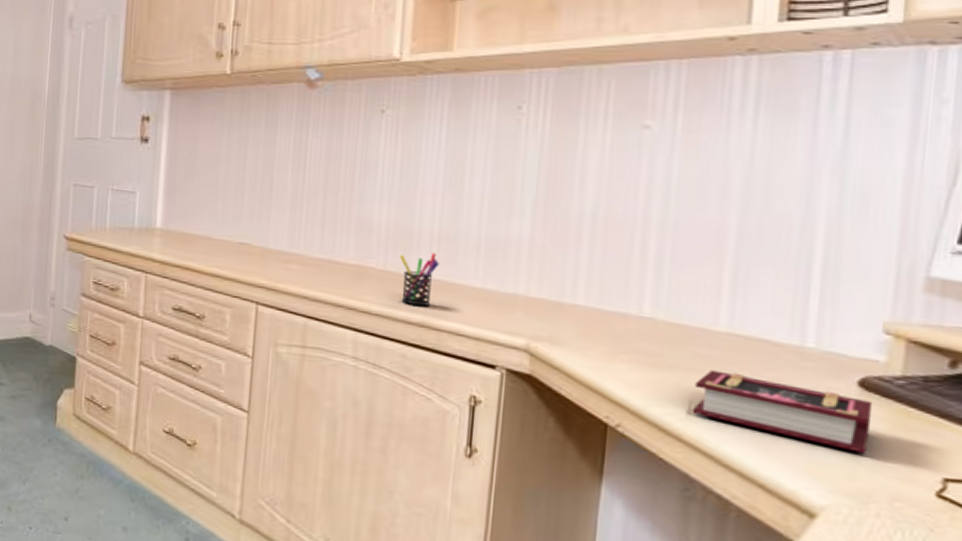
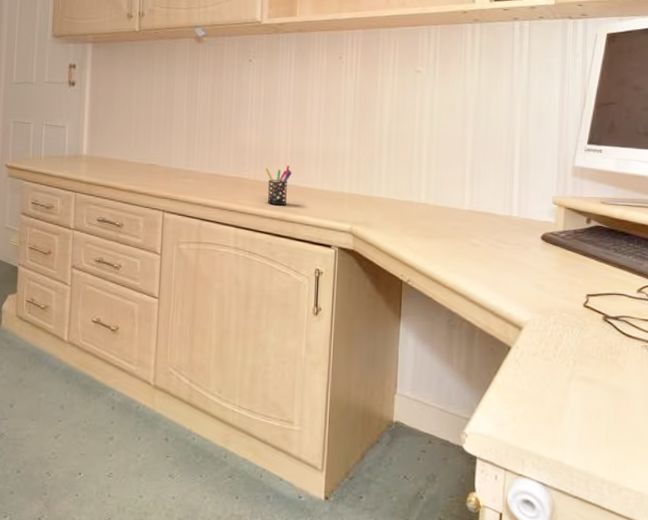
book: present [692,370,873,454] -> none [452,236,549,284]

